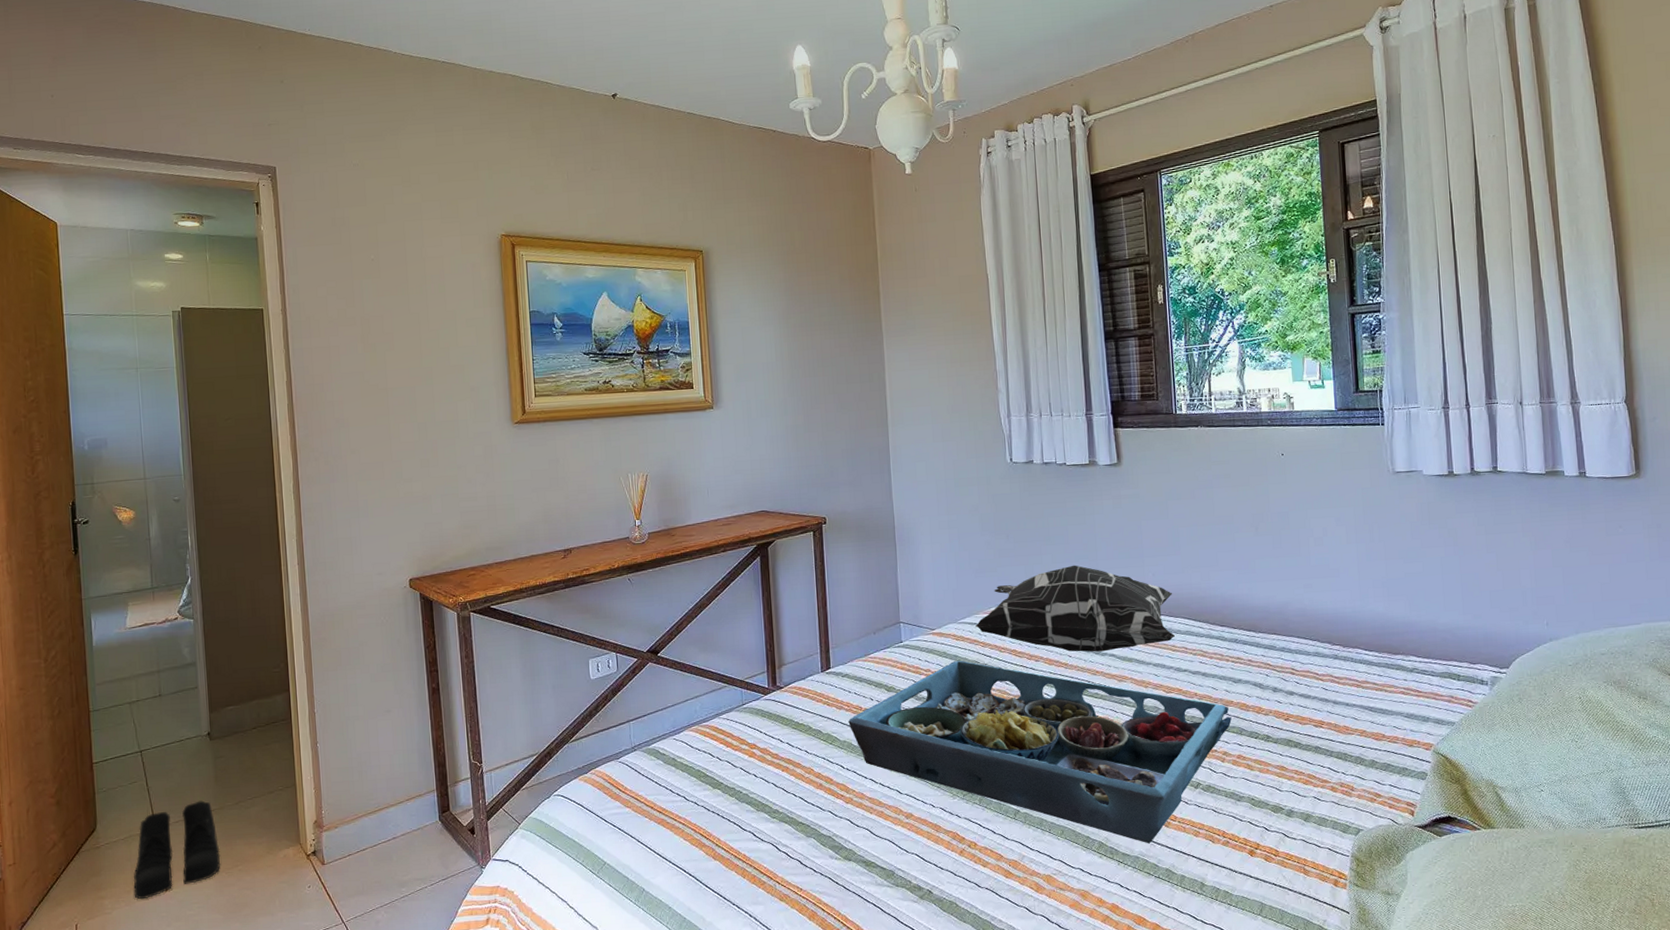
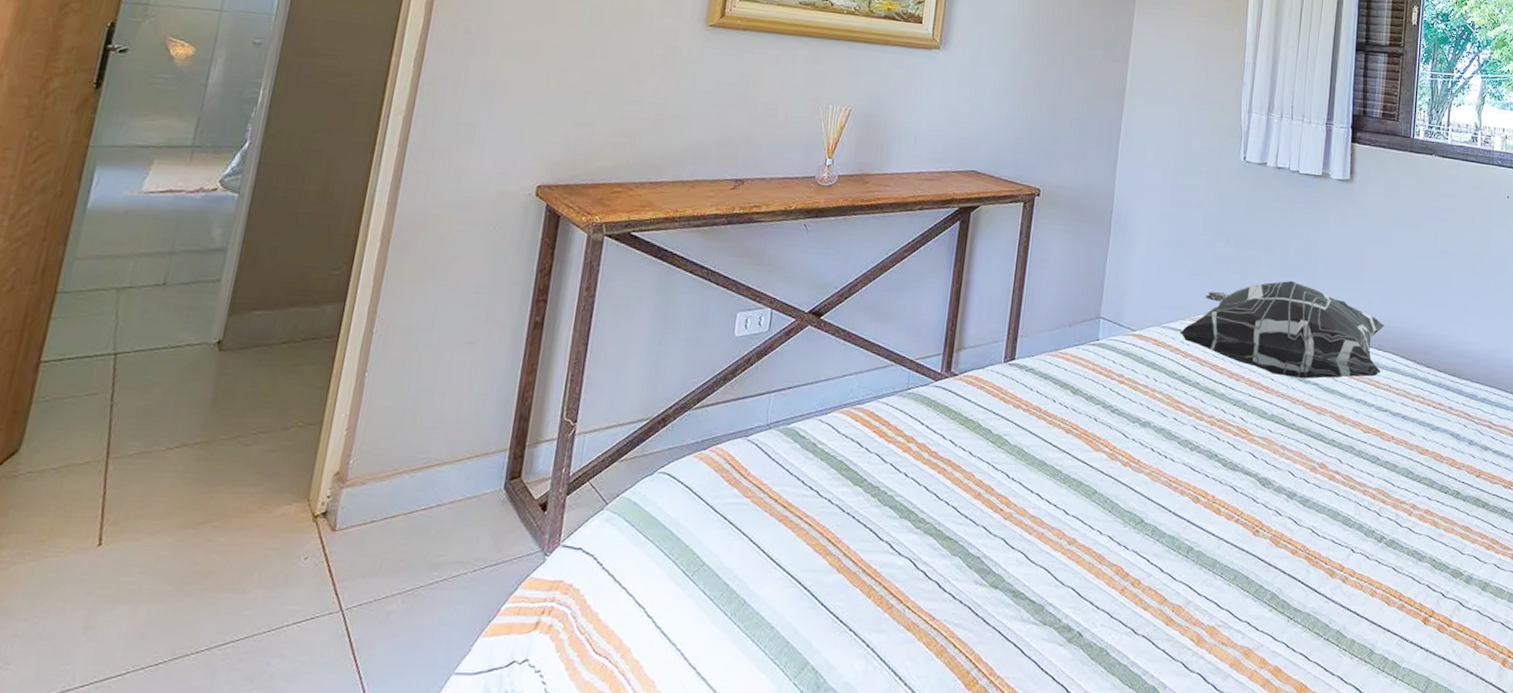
boots: present [133,800,221,900] -> none [49,428,197,554]
serving tray: present [848,661,1232,844] -> none [1023,369,1425,600]

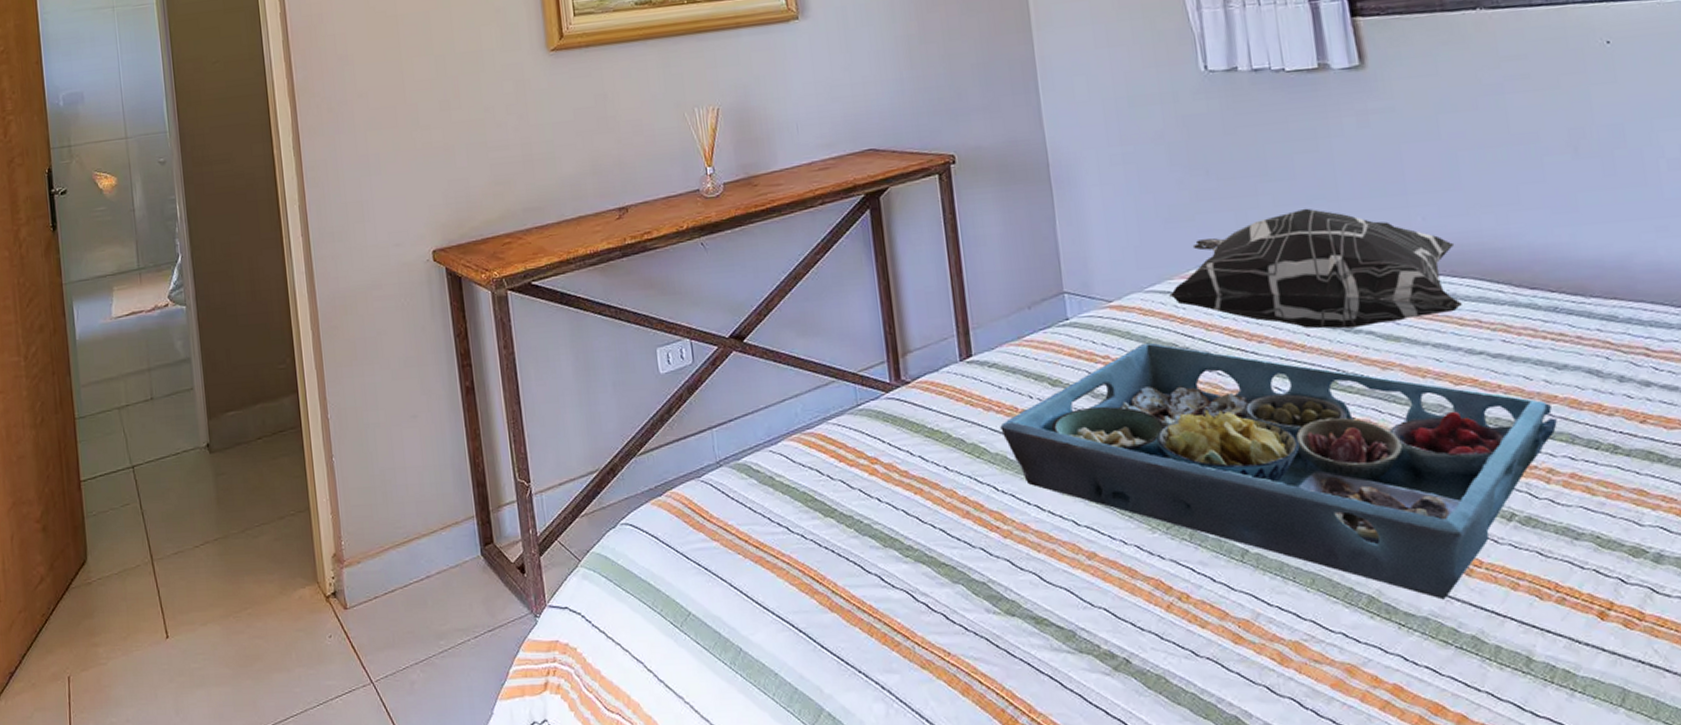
serving tray: none [1023,369,1425,600] -> present [1000,343,1557,600]

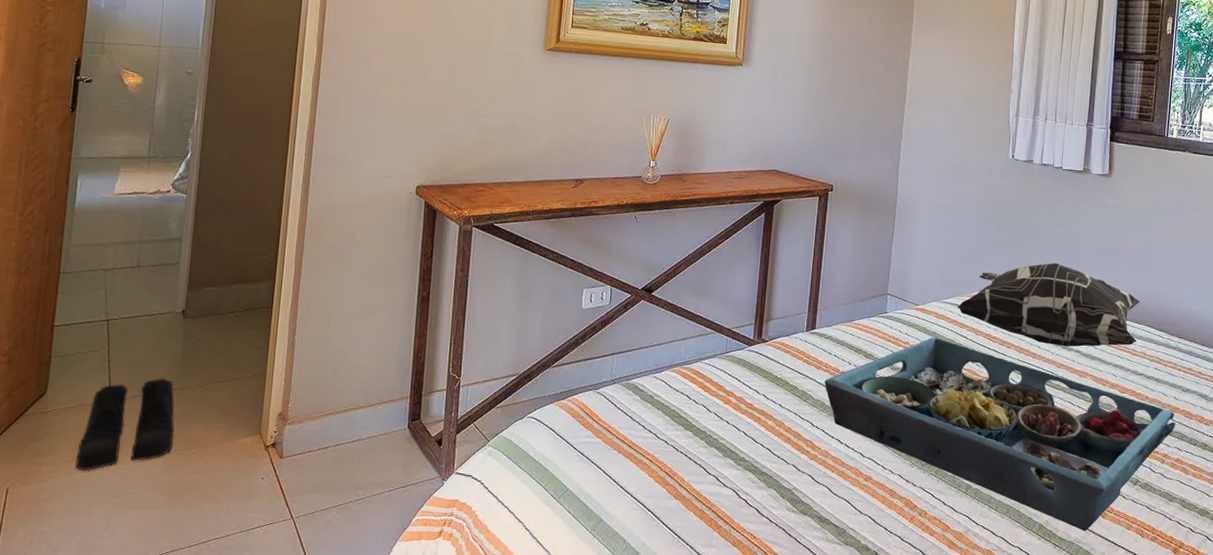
boots: none [129,527,228,648] -> present [75,378,175,471]

